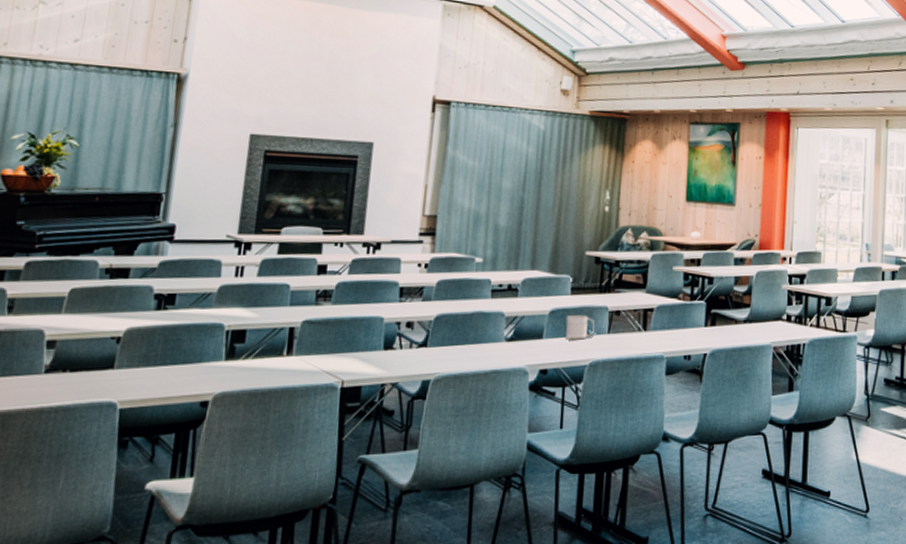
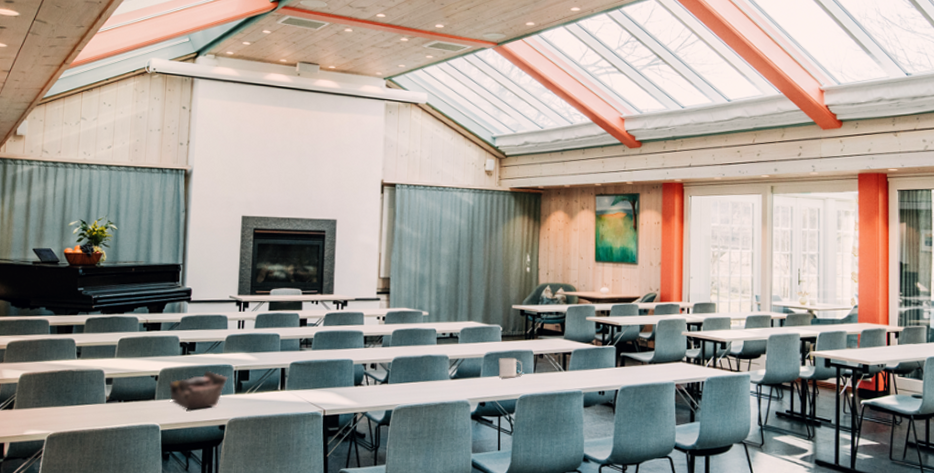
tote bag: none [135,331,217,383] -> present [169,371,228,411]

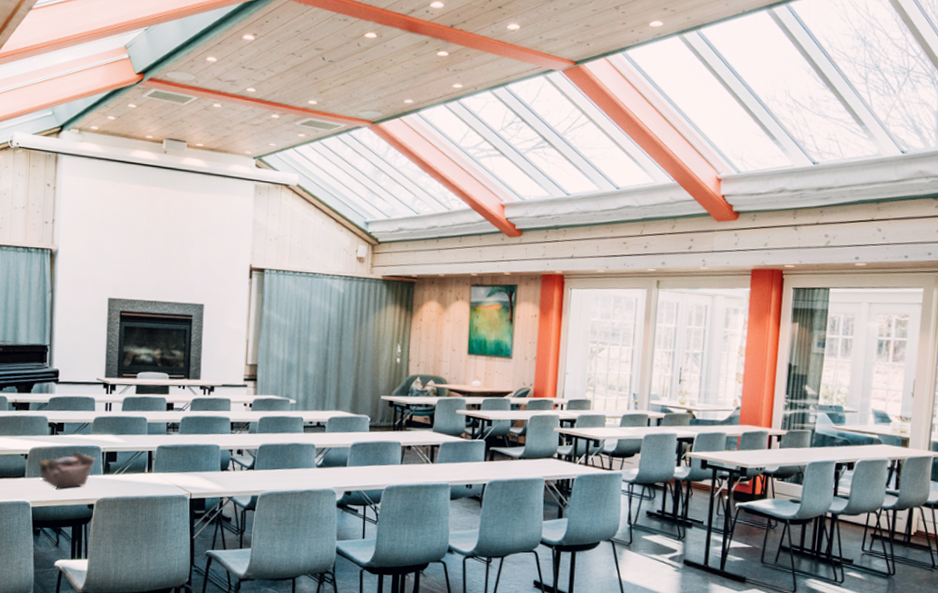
mug: present [498,357,523,378] -> none [365,447,390,469]

